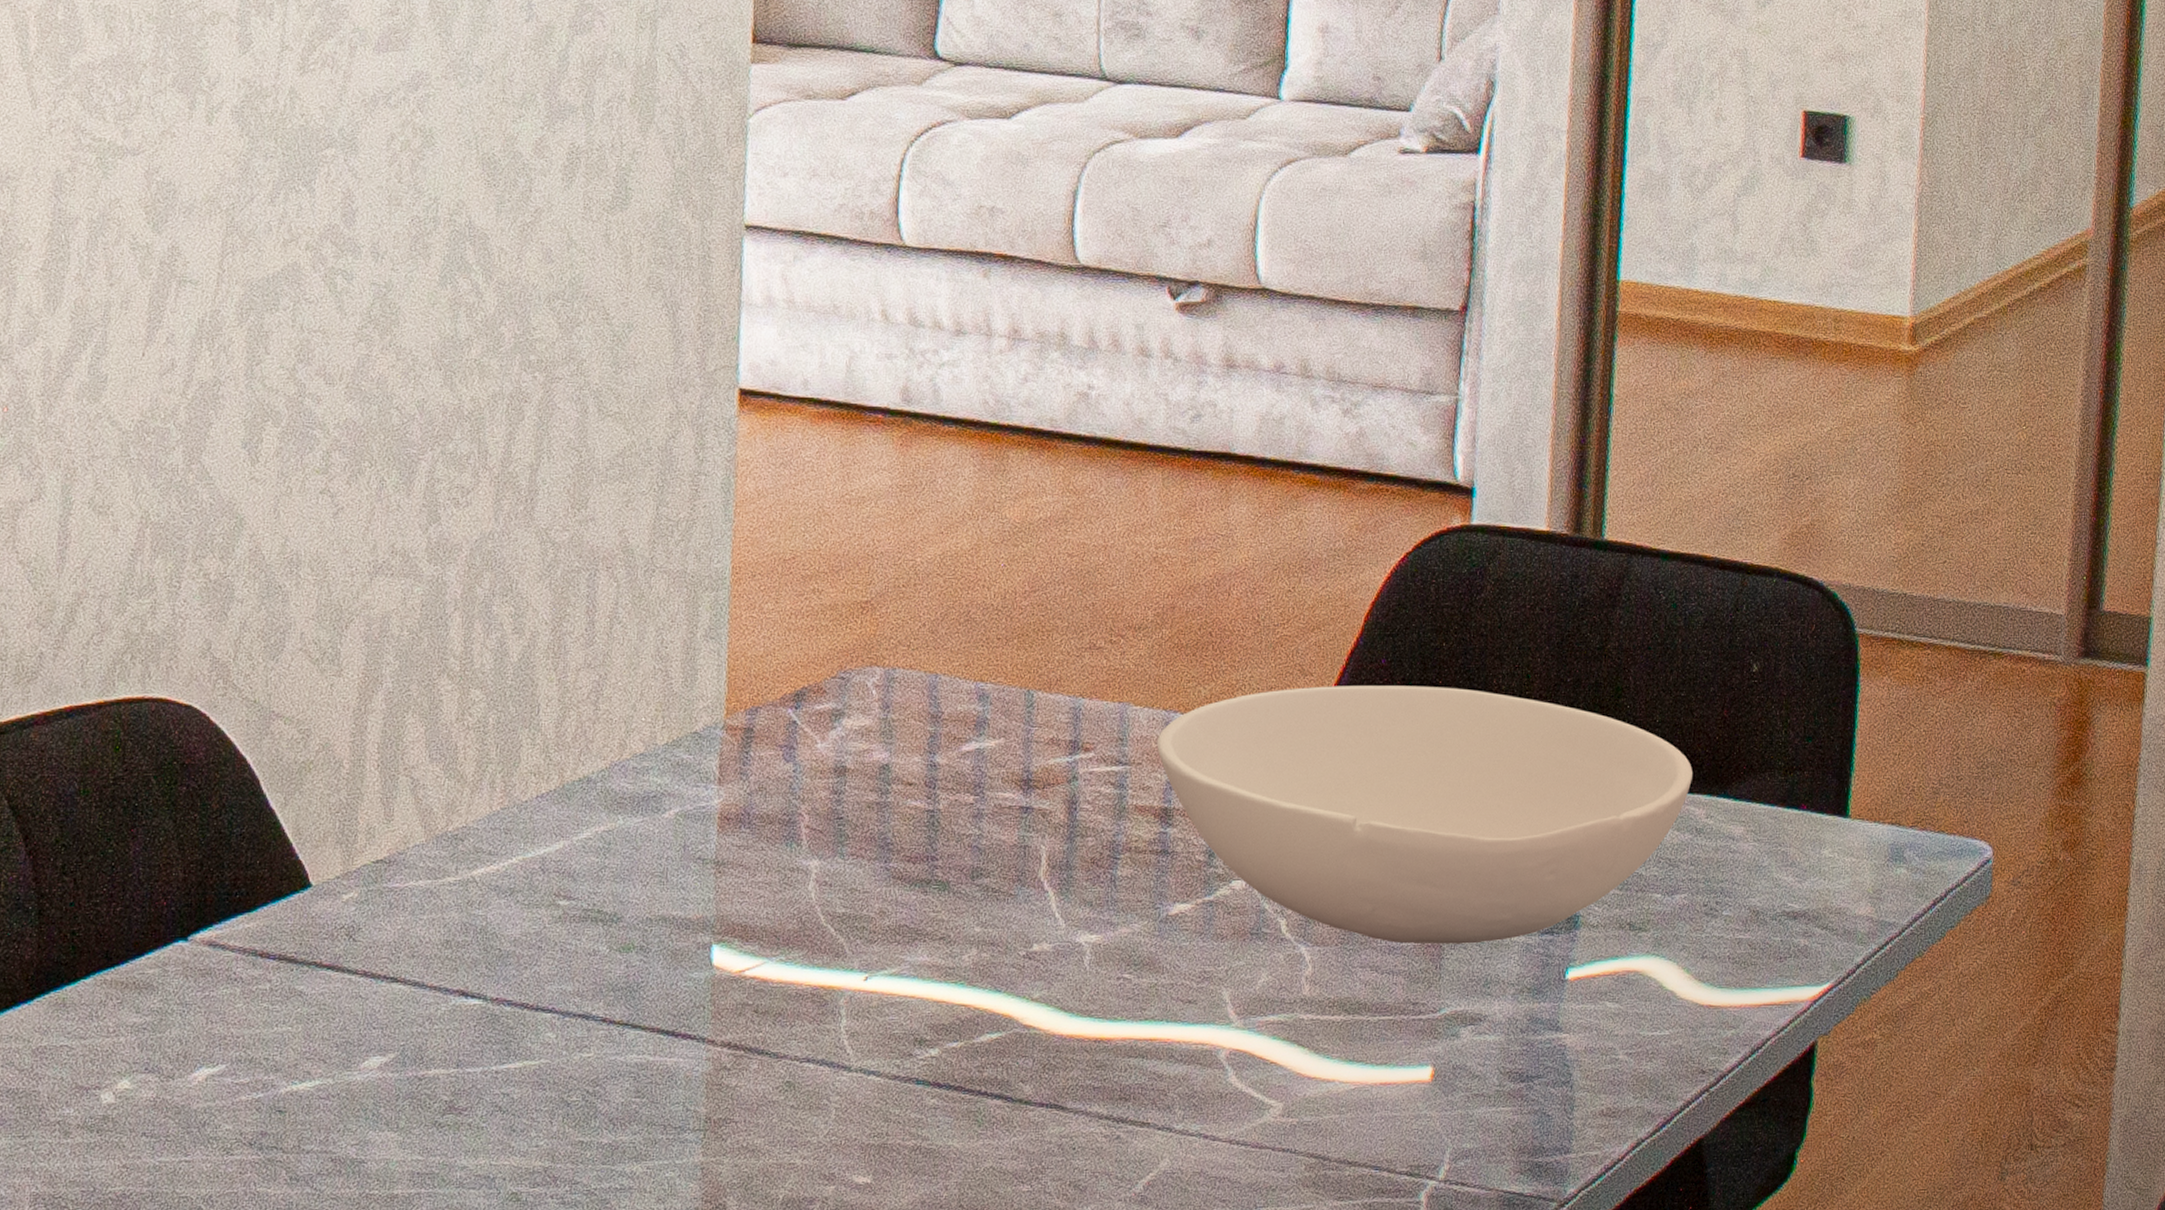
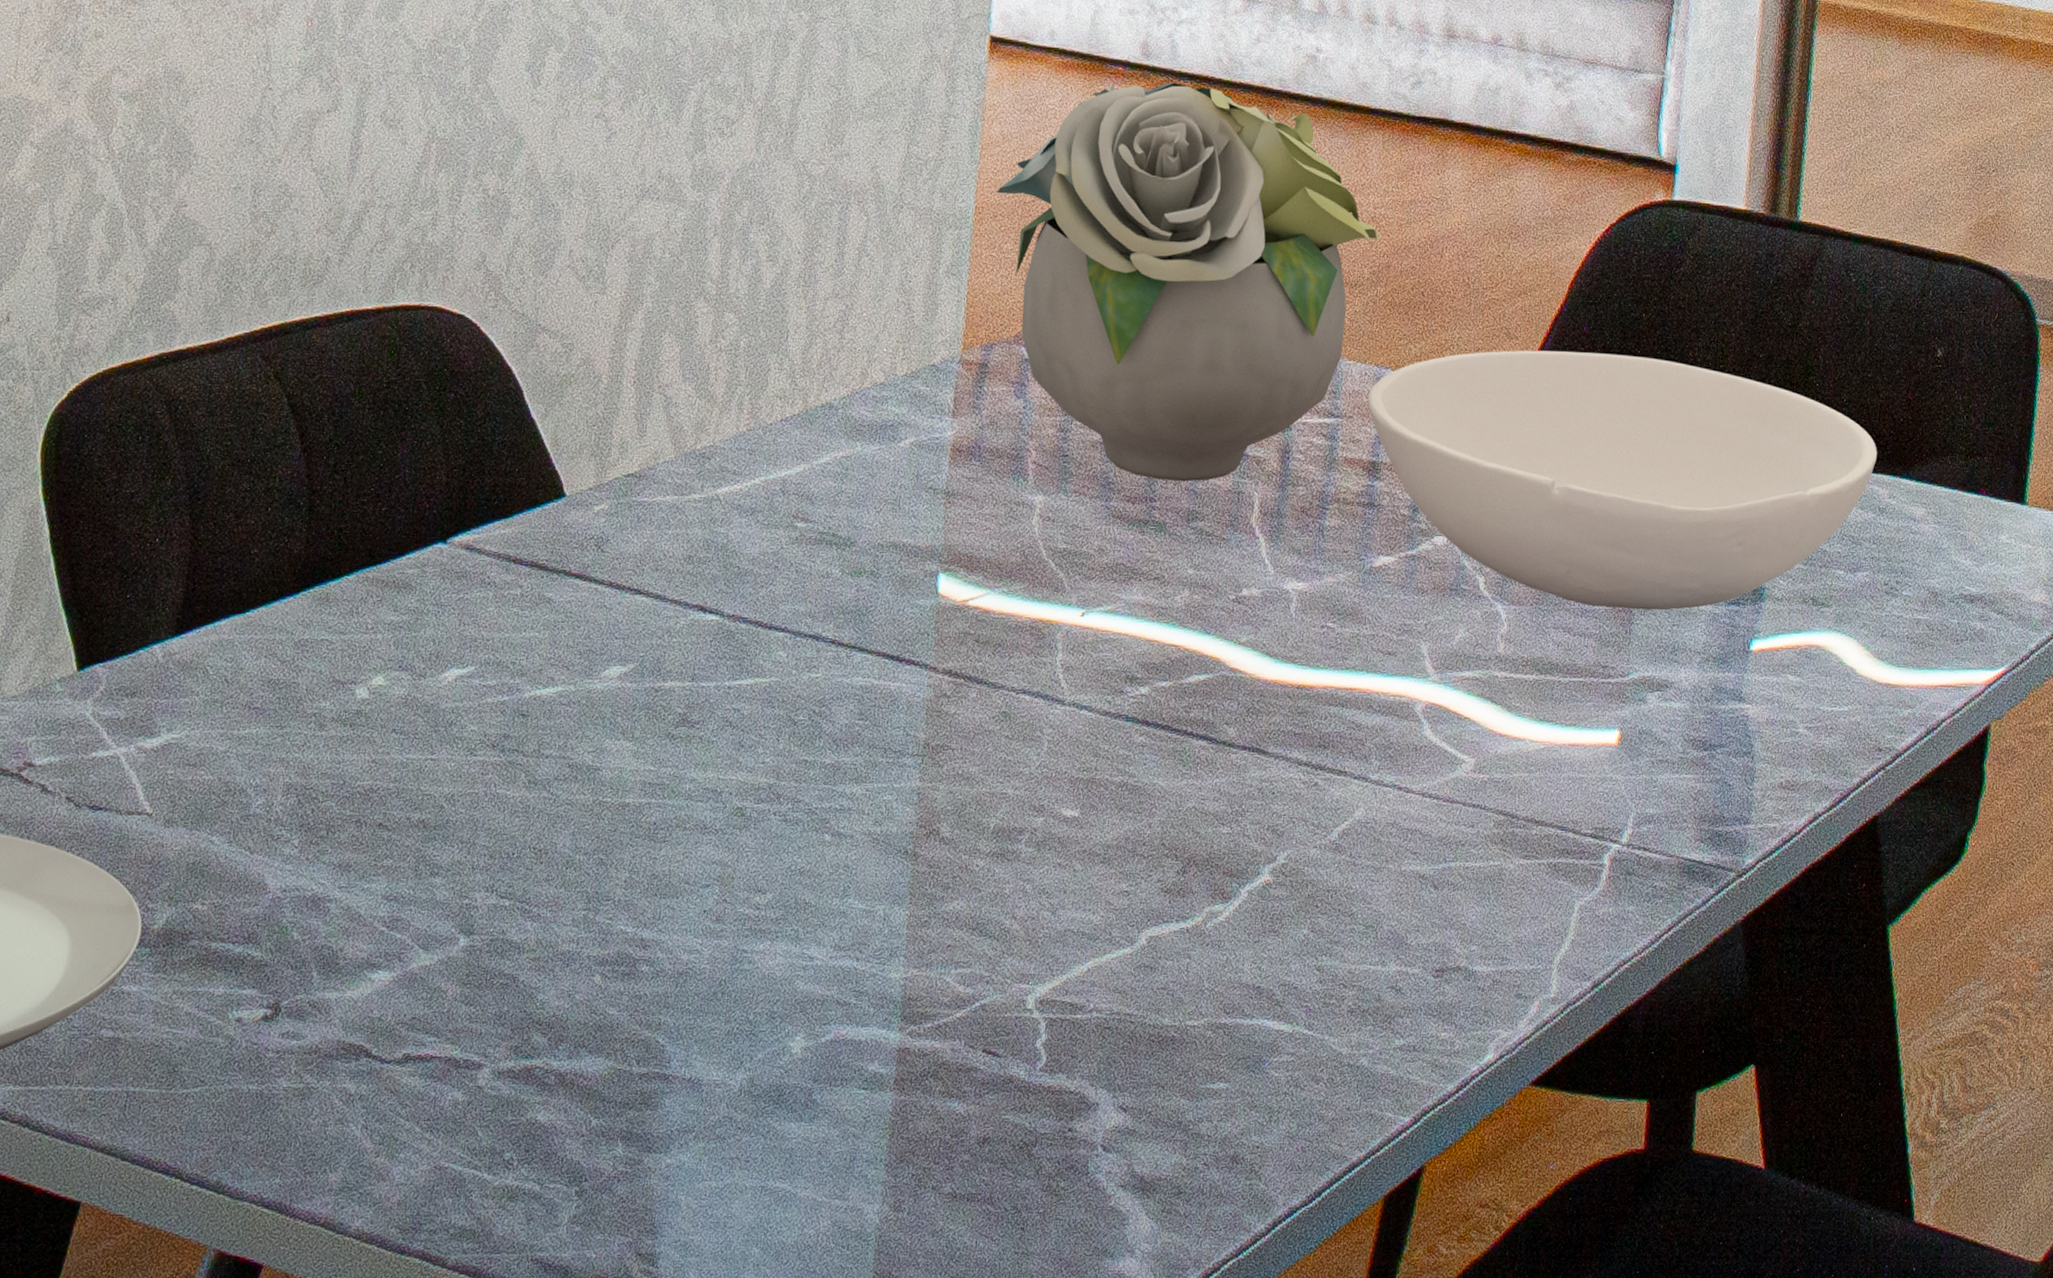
flower arrangement: none [750,428,1164,839] -> present [993,82,1381,482]

